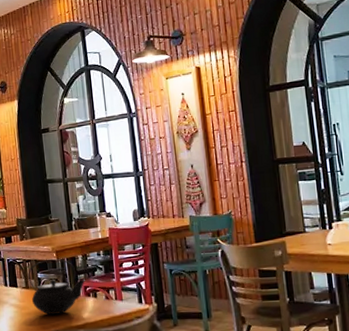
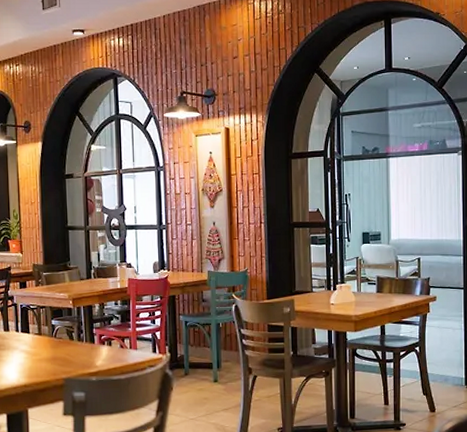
teapot: present [28,258,85,315] -> none [41,306,101,361]

